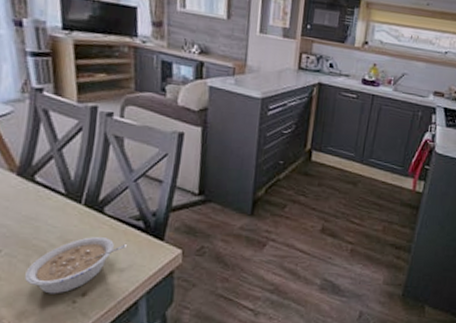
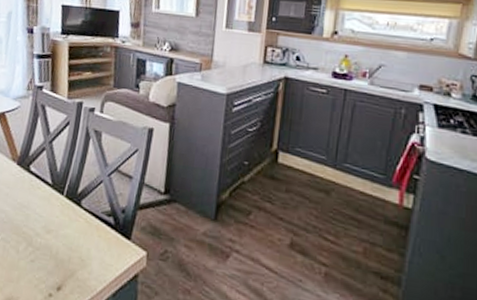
legume: present [24,237,126,294] -> none [13,229,98,285]

